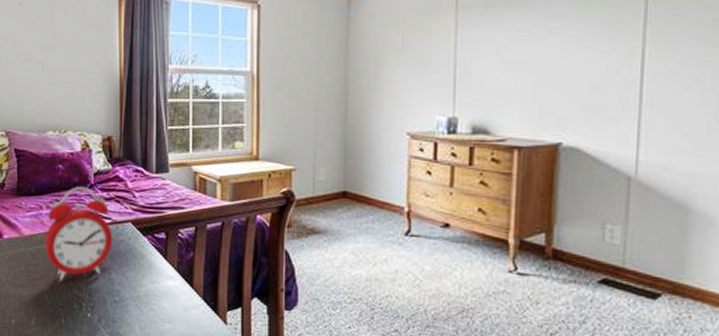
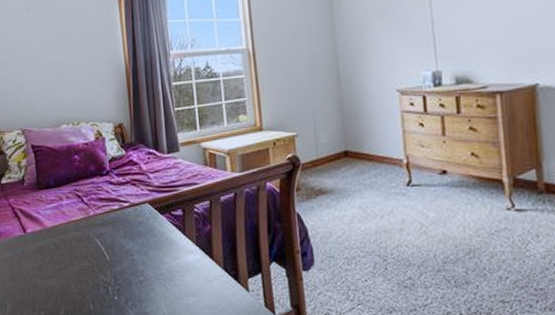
alarm clock: present [45,187,113,281] -> none [67,174,133,268]

